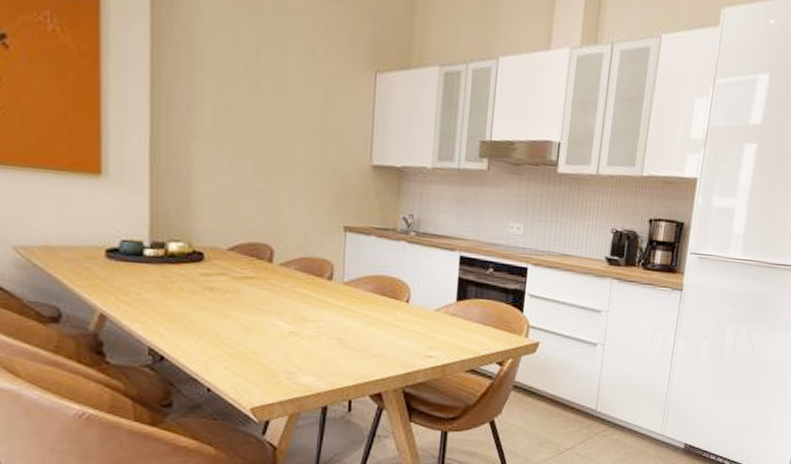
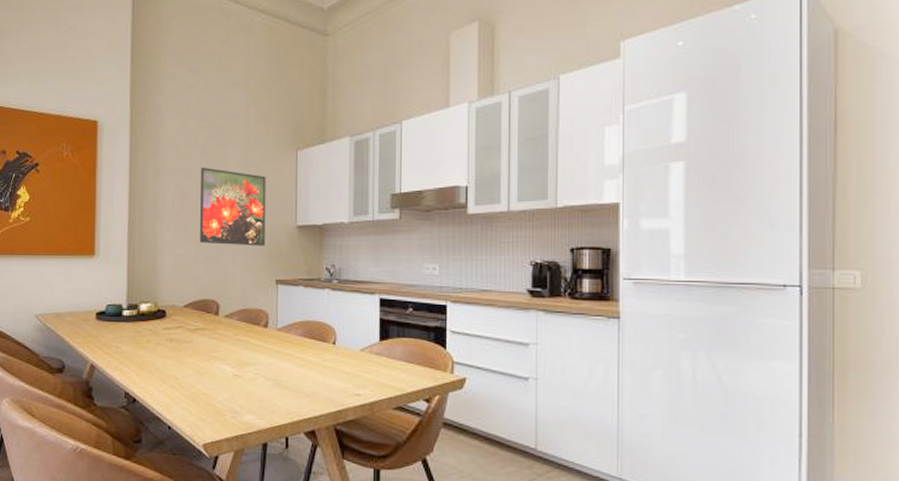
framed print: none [250,76,337,186] -> present [200,167,266,246]

